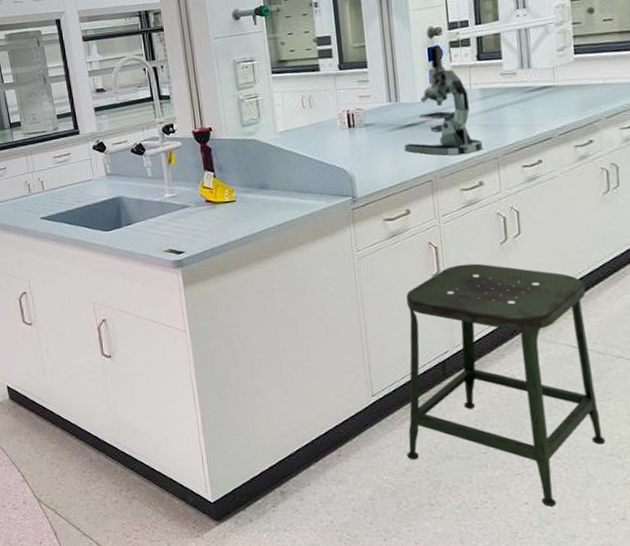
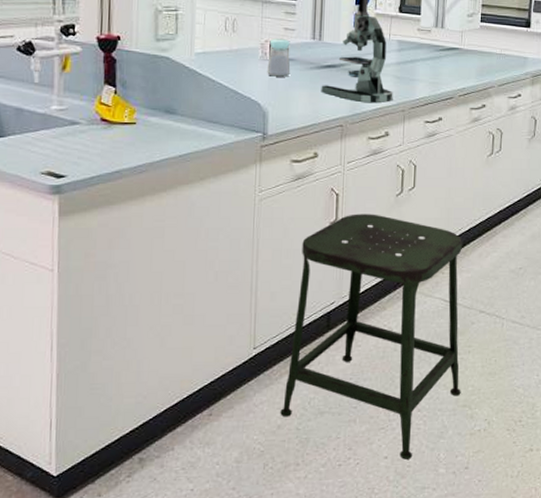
salt shaker: none [346,105,371,143] -> present [267,37,291,77]

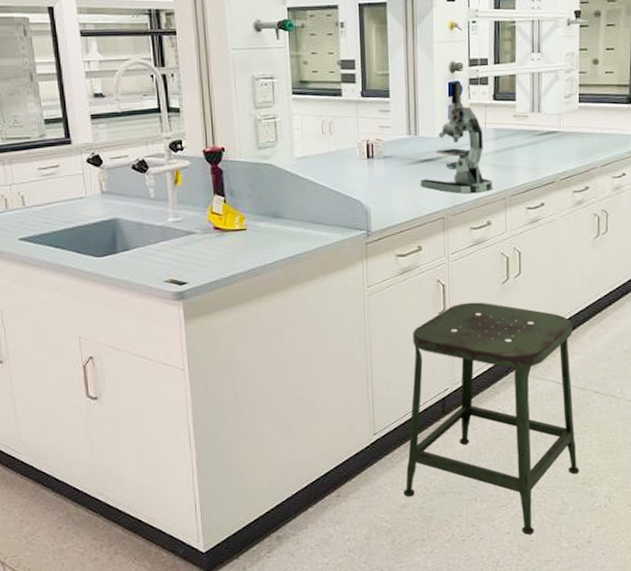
salt shaker: present [267,37,291,77] -> none [366,136,389,175]

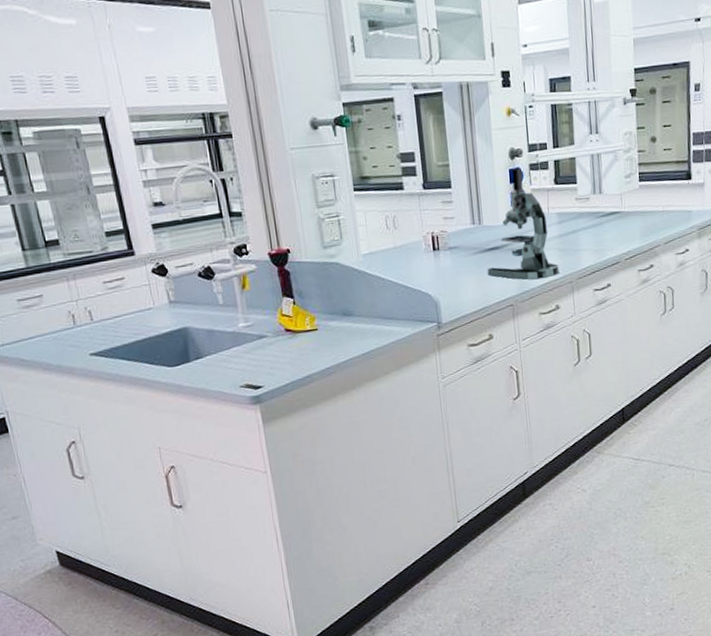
stool: present [403,302,580,535] -> none [489,385,659,607]

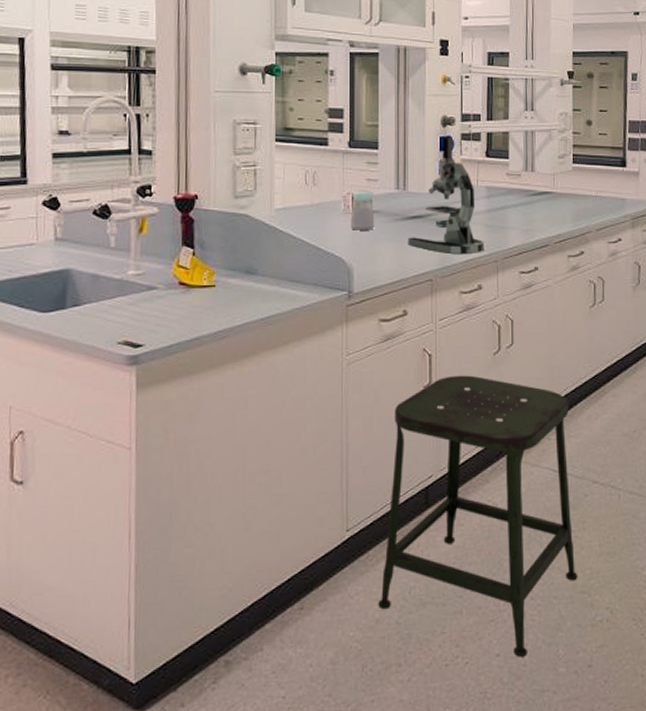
salt shaker: none [431,227,456,267] -> present [350,189,375,230]
stool: none [489,385,659,607] -> present [378,375,578,657]

